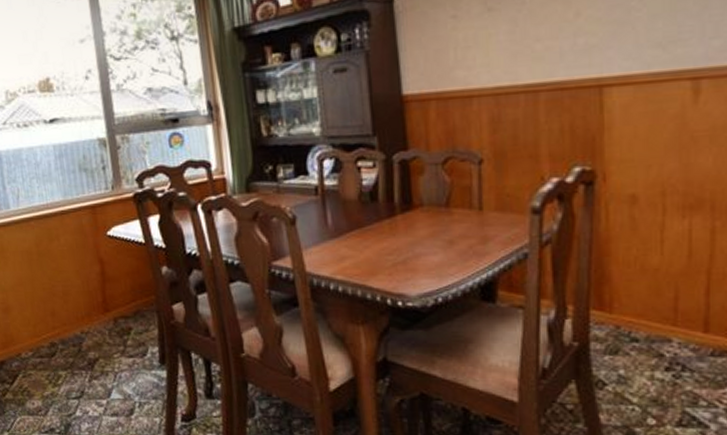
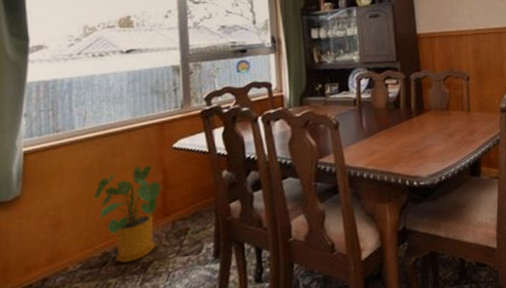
house plant: none [35,254,103,356] -> present [94,165,164,263]

